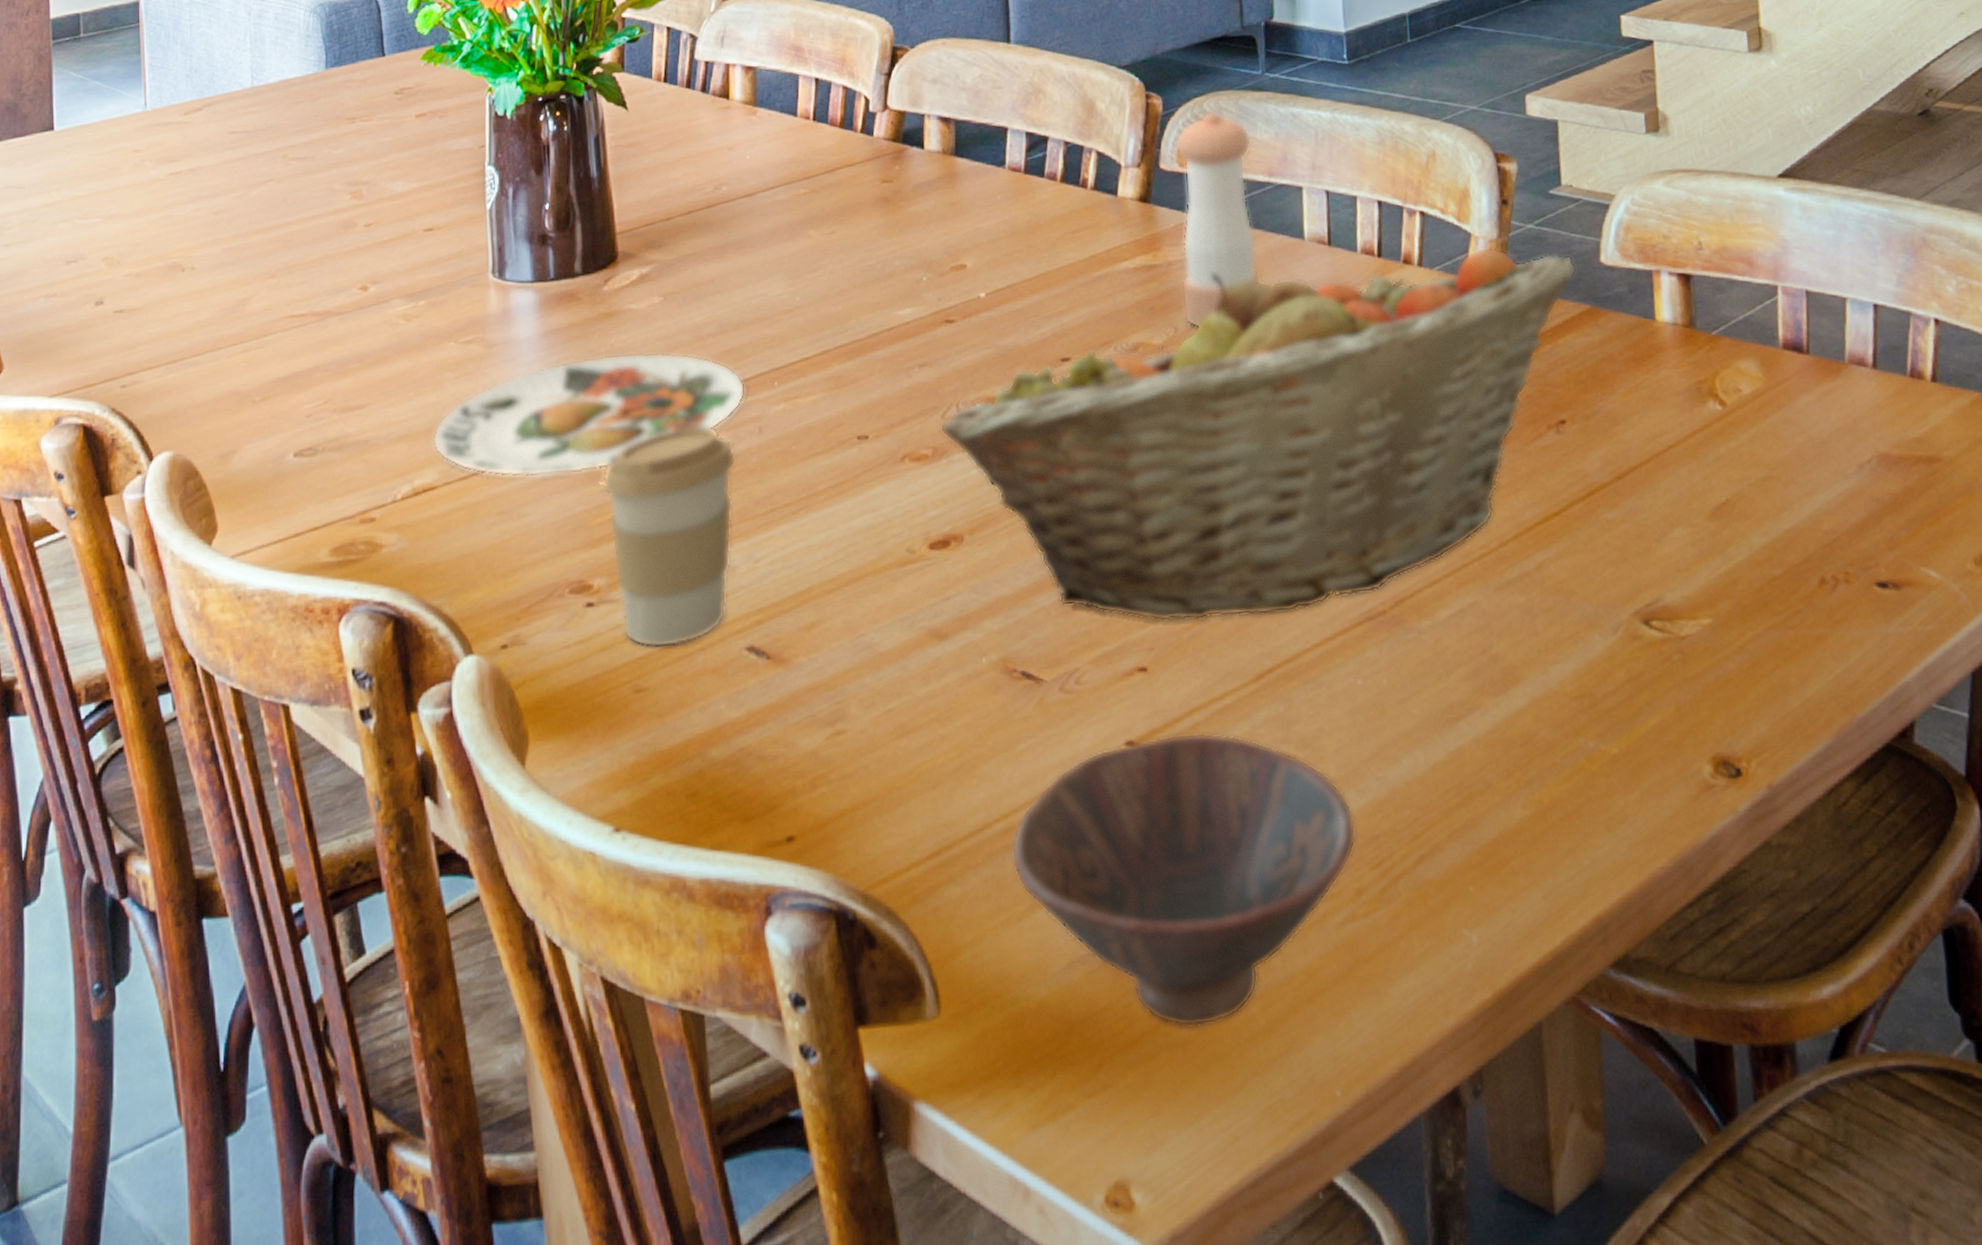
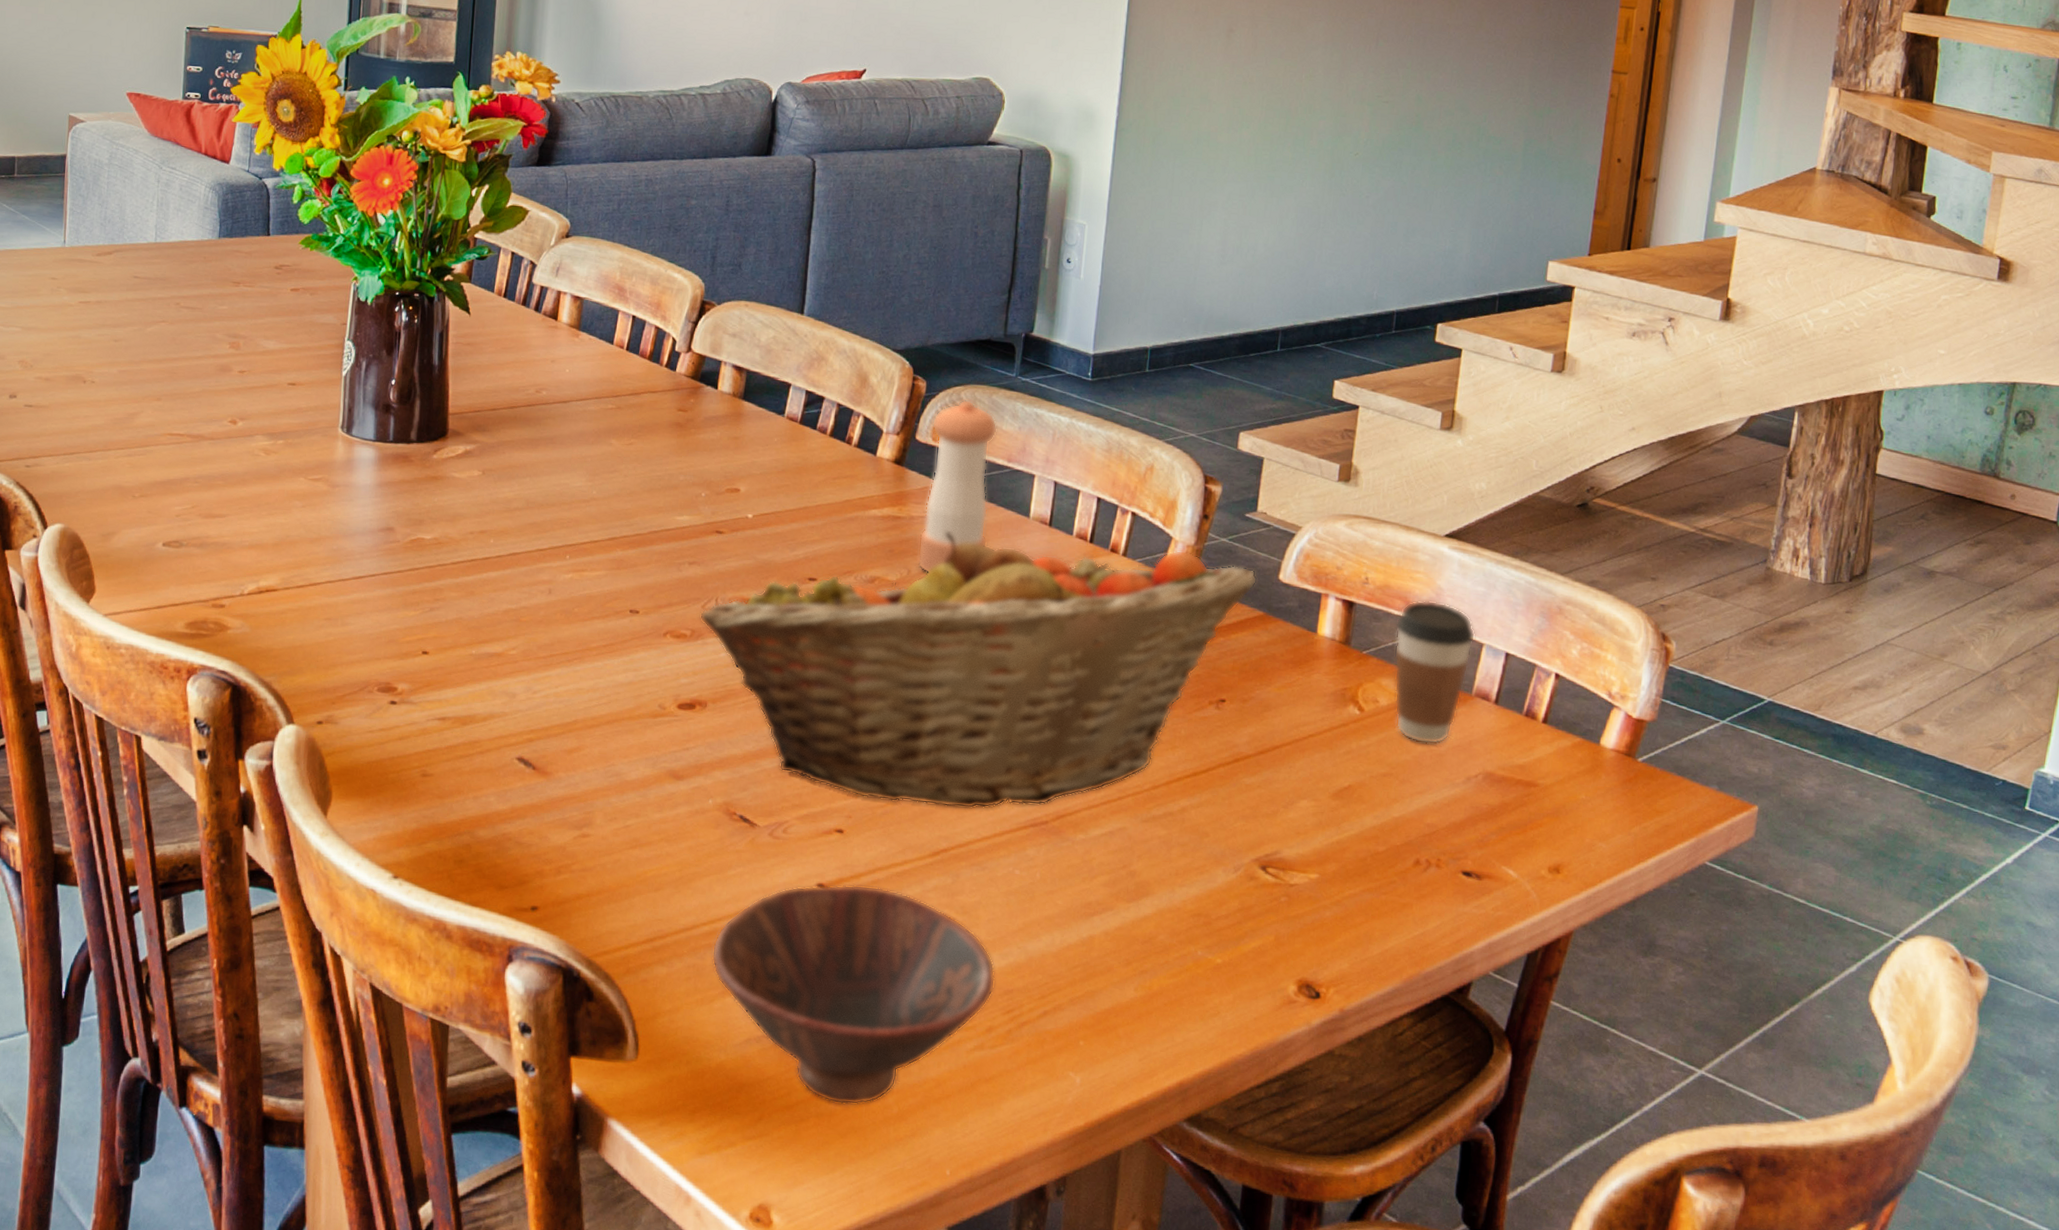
plate: present [432,352,746,477] -> none [278,509,542,600]
coffee cup: present [602,427,736,648] -> none [414,579,527,747]
coffee cup: none [1742,256,1836,433] -> present [1394,600,1476,745]

